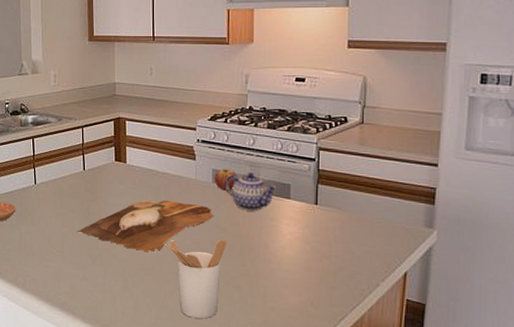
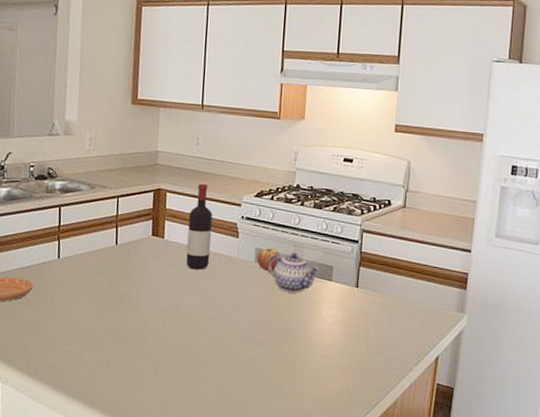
cutting board: present [76,200,213,253] -> none [102,279,254,336]
wine bottle: none [147,110,170,191] -> present [186,183,212,270]
utensil holder: present [169,239,226,319] -> none [204,322,265,408]

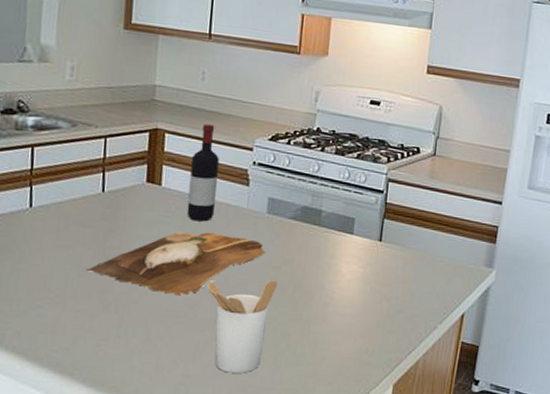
cutting board: none [102,279,254,336] -> present [85,231,265,296]
utensil holder: none [204,322,265,408] -> present [207,280,277,373]
fruit: present [256,247,281,271] -> none [269,197,297,223]
teapot: present [267,253,320,293] -> none [281,203,340,248]

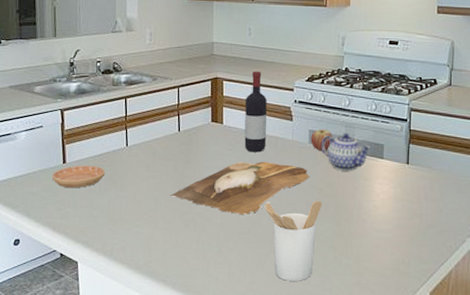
fruit: none [269,197,297,223] -> present [310,129,333,151]
teapot: none [281,203,340,248] -> present [321,133,371,171]

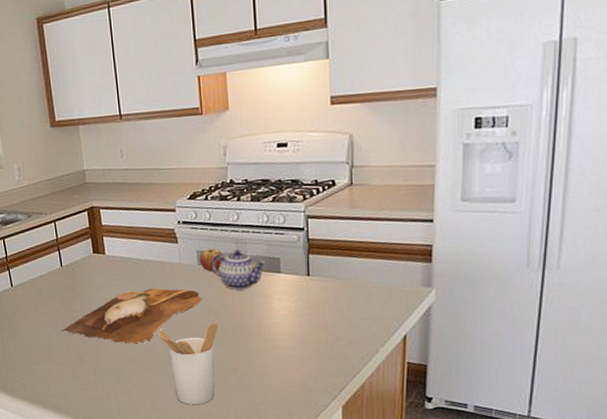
wine bottle: present [244,71,267,153] -> none [126,194,153,280]

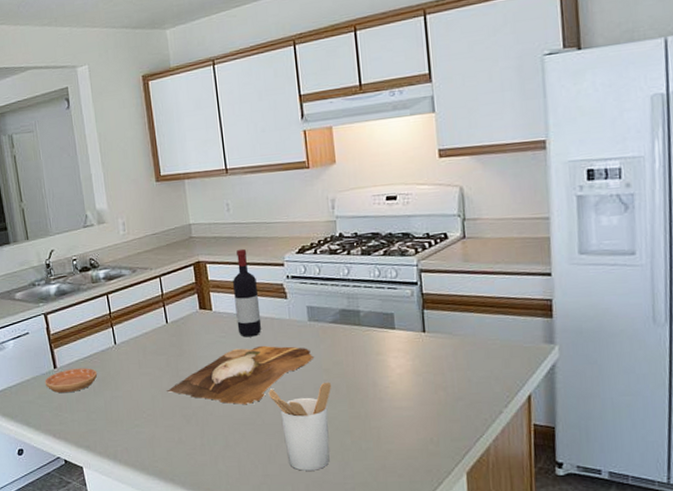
wine bottle: none [126,194,153,280] -> present [233,248,262,337]
fruit: present [199,248,224,272] -> none [309,303,335,328]
teapot: present [211,250,266,290] -> none [322,305,379,348]

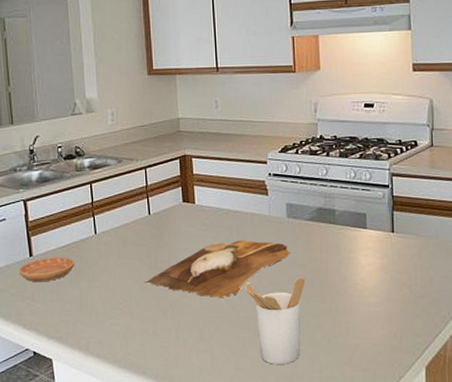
wine bottle: present [233,248,262,337] -> none [217,145,242,231]

